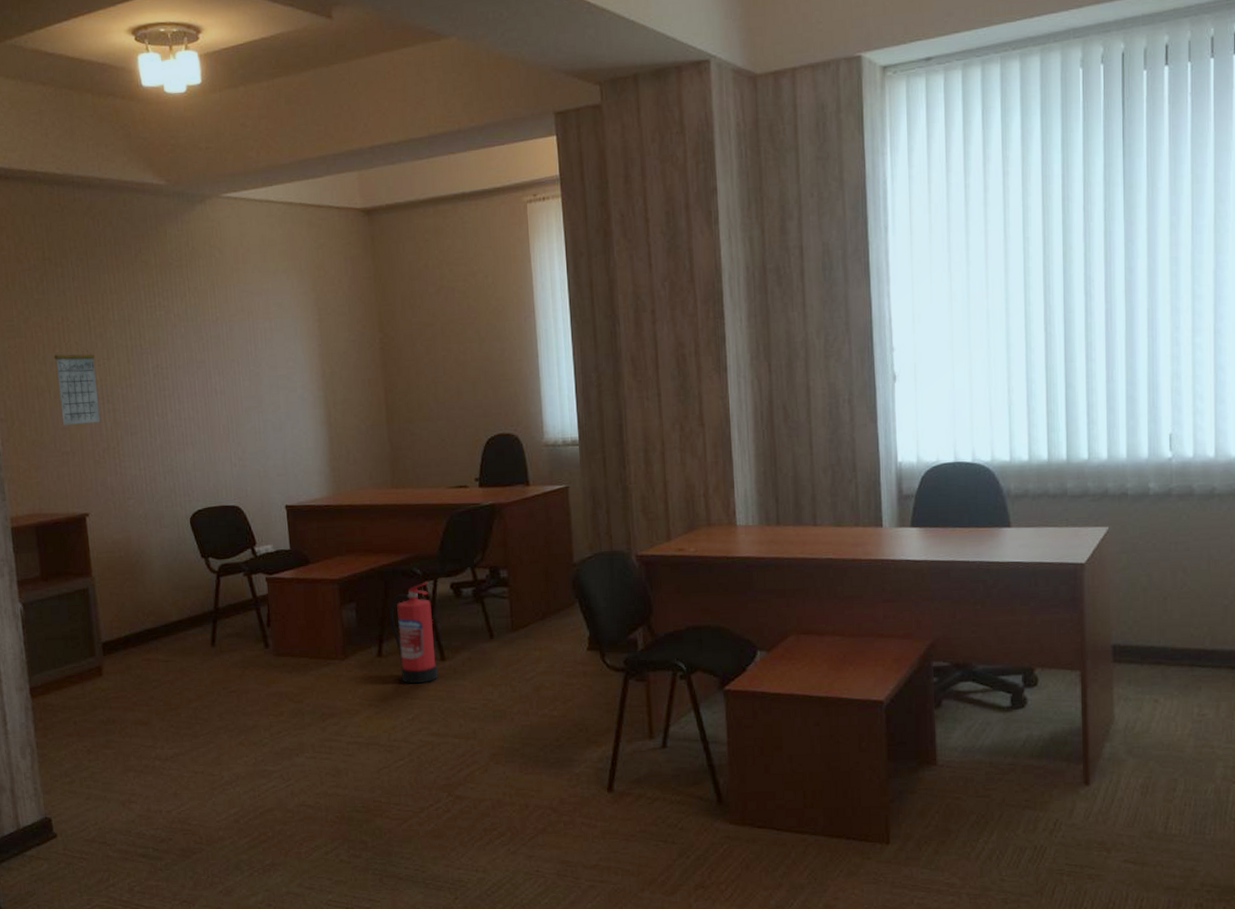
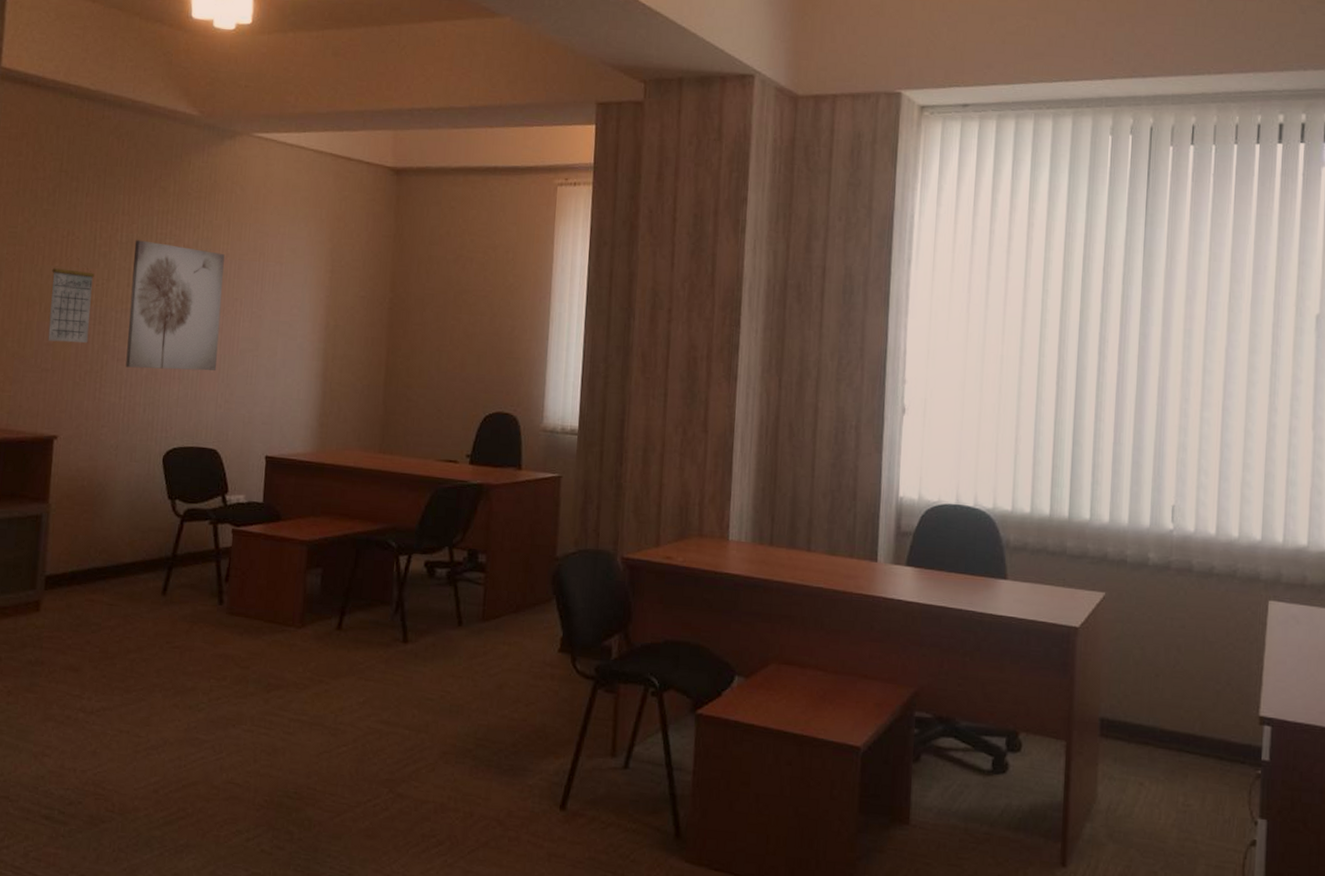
wall art: none [127,316,226,440] -> present [125,240,225,371]
fire extinguisher: present [389,582,439,683] -> none [355,556,402,665]

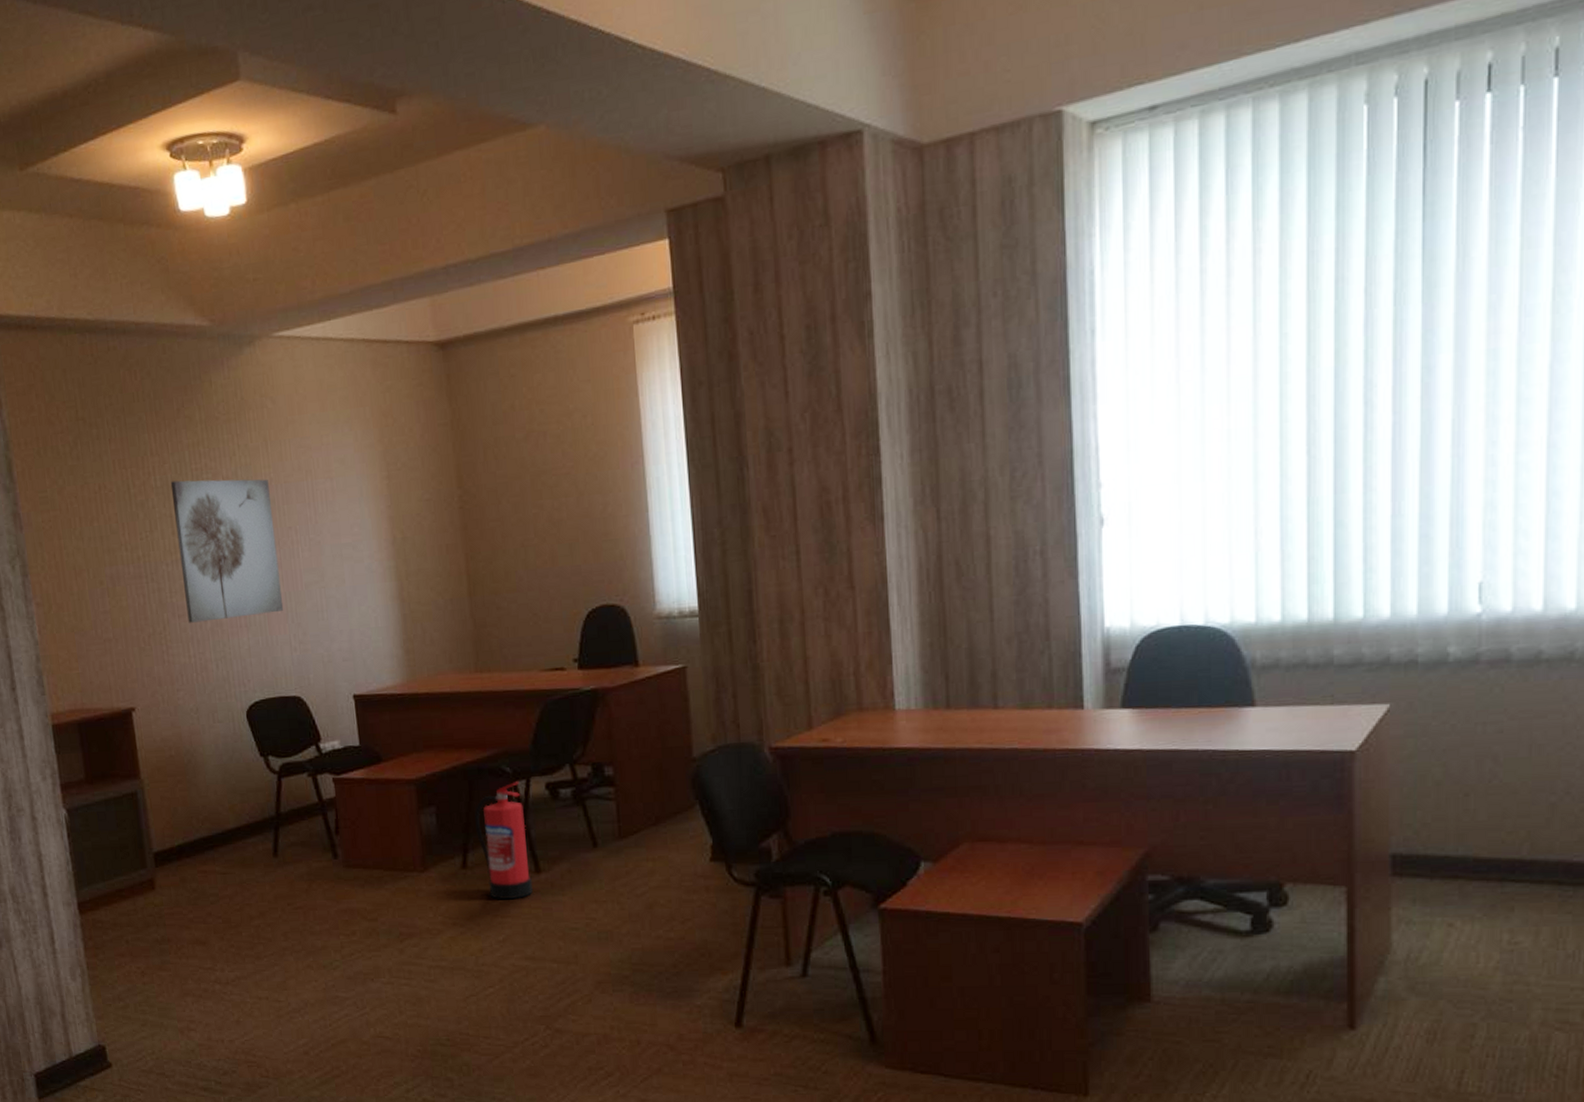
calendar: present [48,254,95,343] -> none [92,510,145,609]
fire extinguisher: none [355,556,402,665] -> present [475,781,533,899]

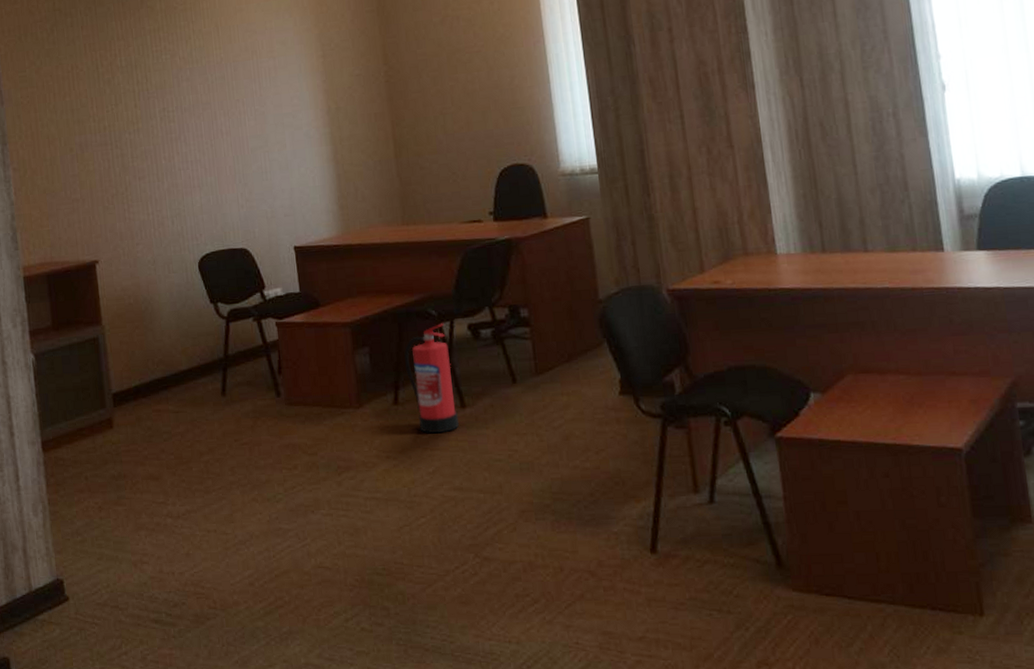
wall art: present [170,479,284,623] -> none [134,58,232,184]

